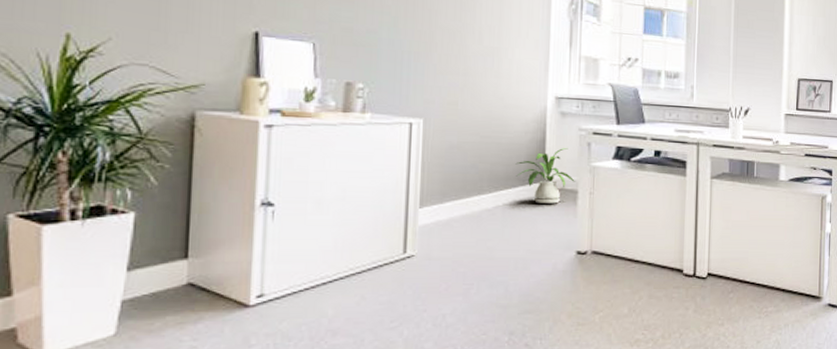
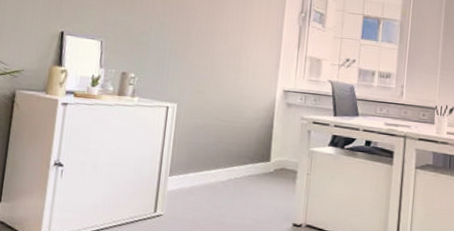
house plant: present [515,148,576,204] -> none [247,134,296,181]

